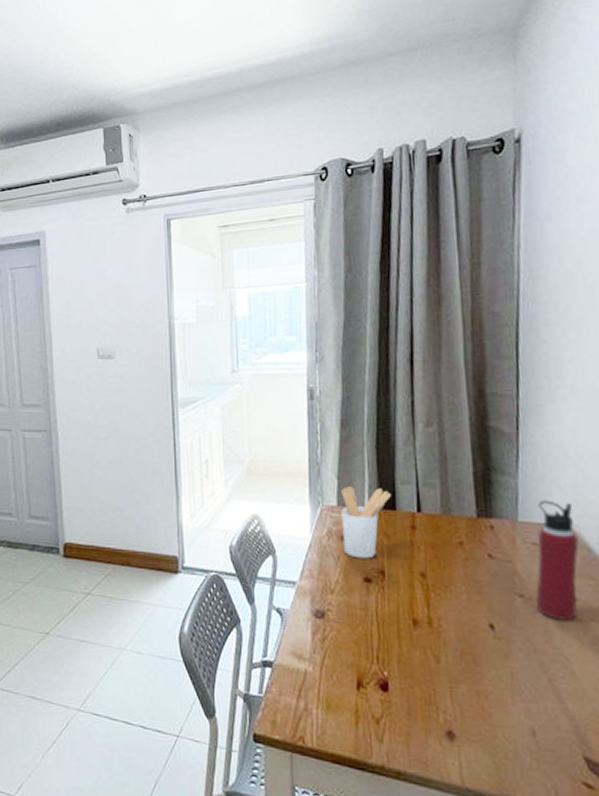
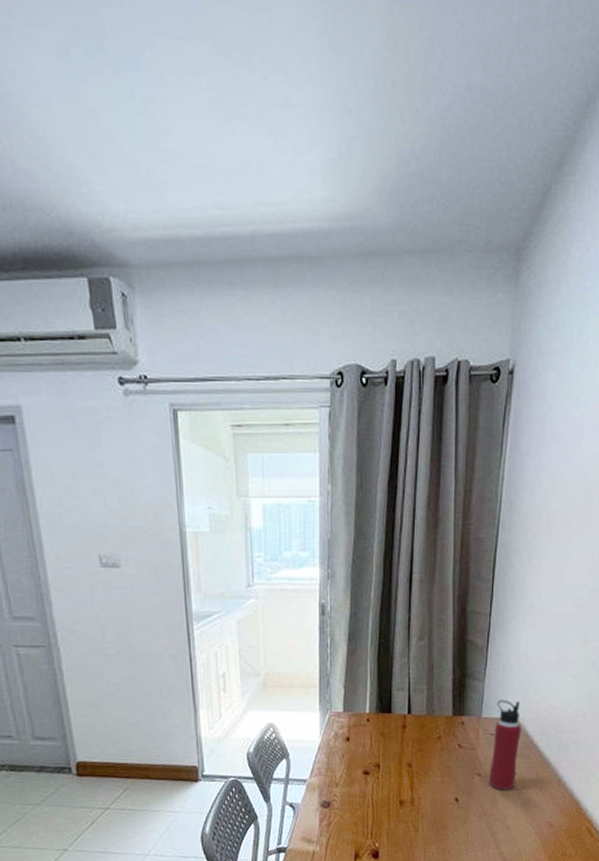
utensil holder: present [341,487,391,559] -> none [346,694,388,756]

